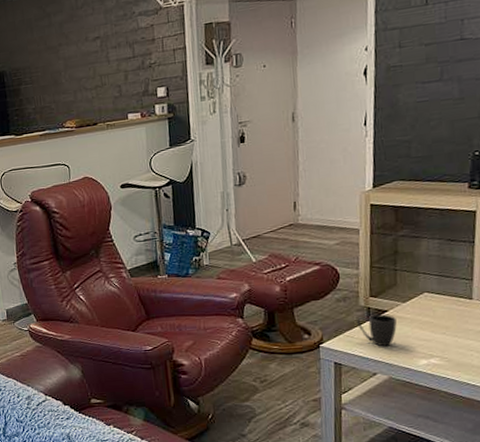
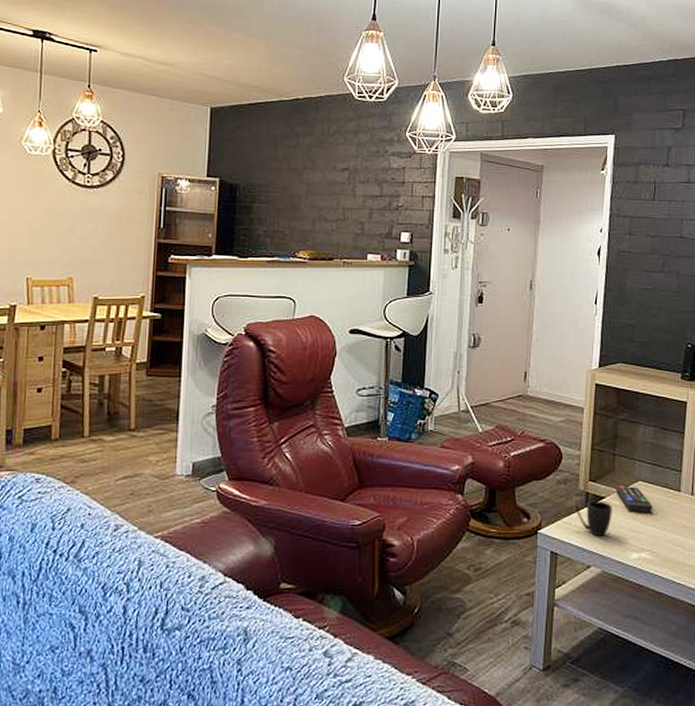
remote control: none [399,298,442,323] -> present [616,485,653,513]

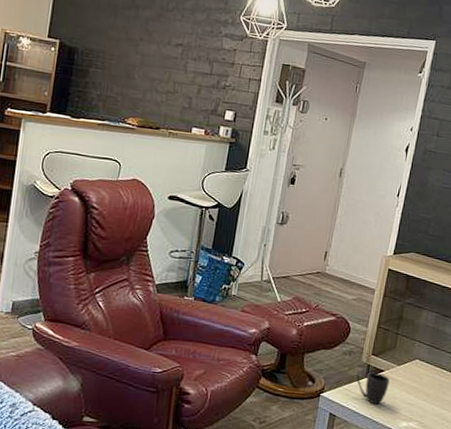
remote control: present [616,485,653,513] -> none [394,361,426,388]

